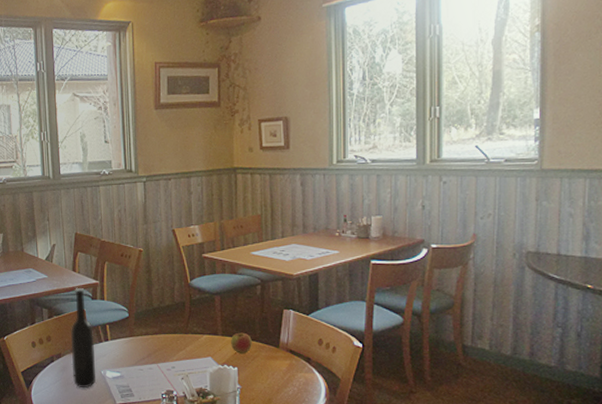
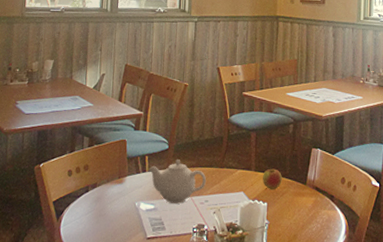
bottle: present [70,287,96,389] -> none [106,117,133,221]
teapot: none [110,327,172,371] -> present [148,159,207,204]

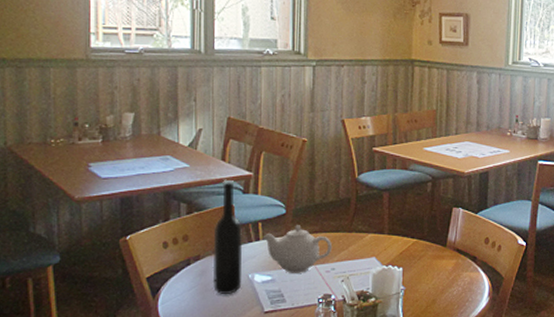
bottle: none [106,117,133,221] -> present [212,179,243,295]
apple: present [263,166,282,189] -> none [397,228,419,253]

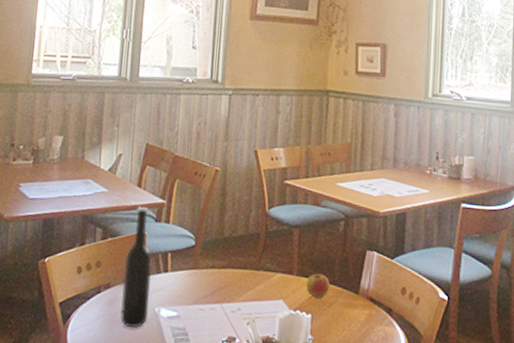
teapot: present [262,225,333,273] -> none [171,258,240,311]
apple: none [397,228,419,253] -> present [306,270,330,299]

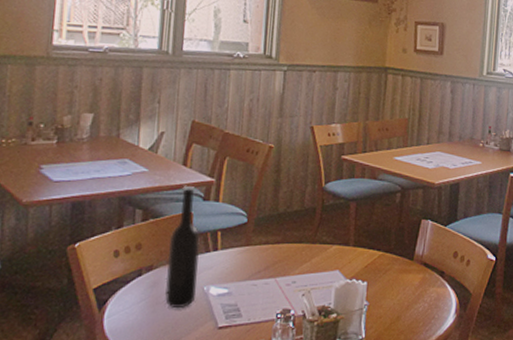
apple: present [306,270,330,299] -> none [362,240,386,267]

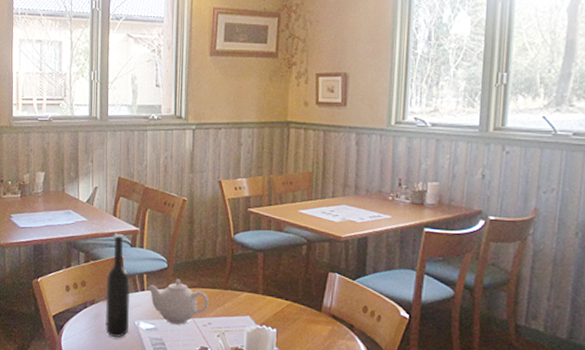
teapot: none [221,235,295,286] -> present [147,279,210,325]

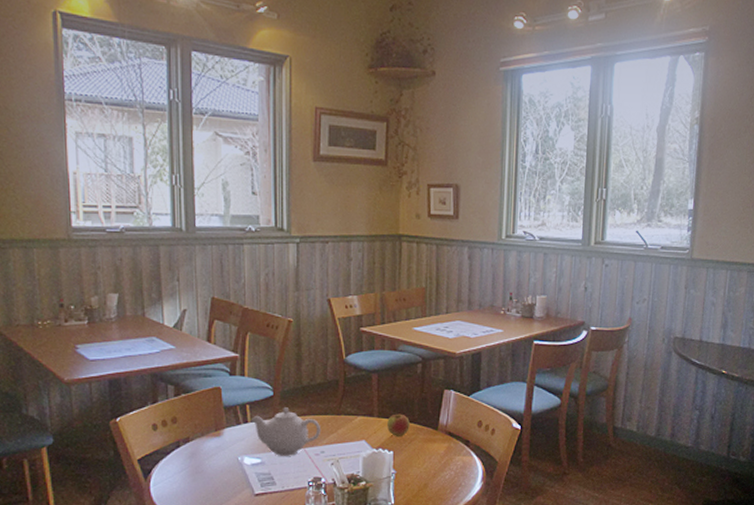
bottle: present [105,233,131,338] -> none [201,361,232,477]
apple: none [271,290,294,315] -> present [387,411,410,436]

